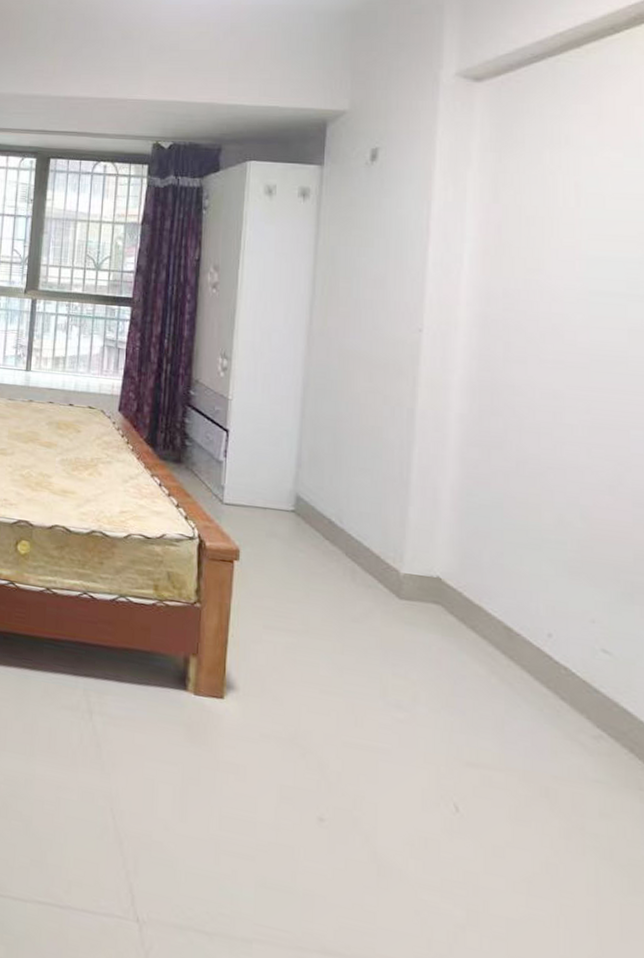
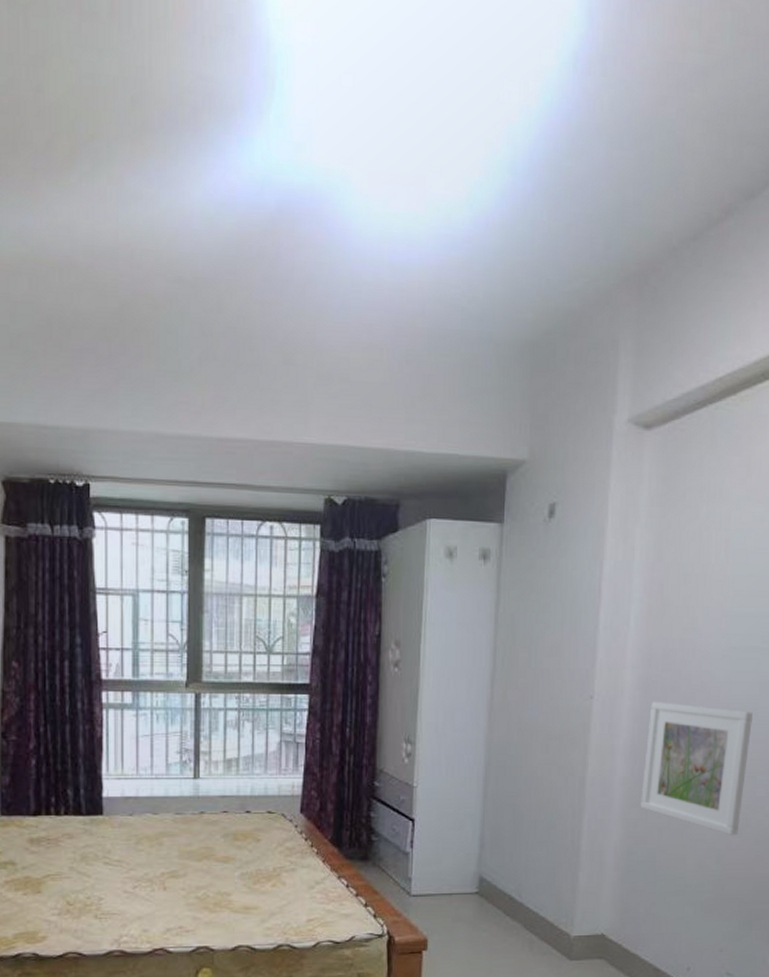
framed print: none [482,340,621,493] -> present [641,702,753,836]

